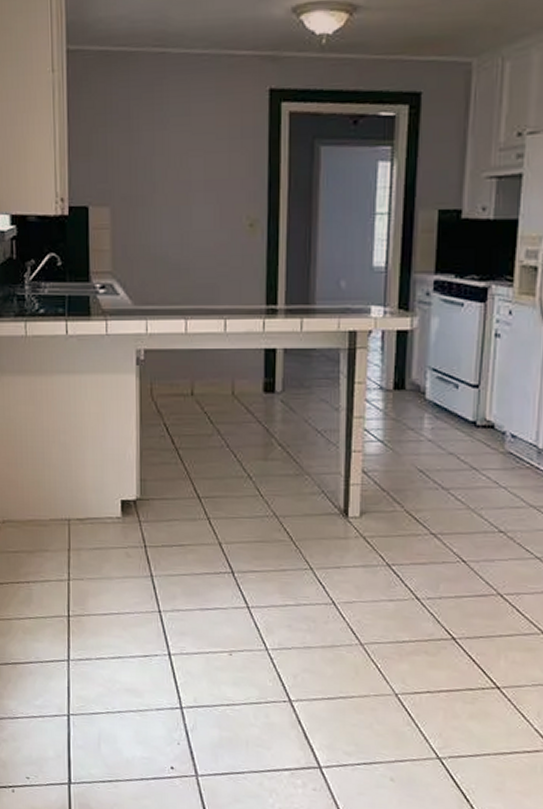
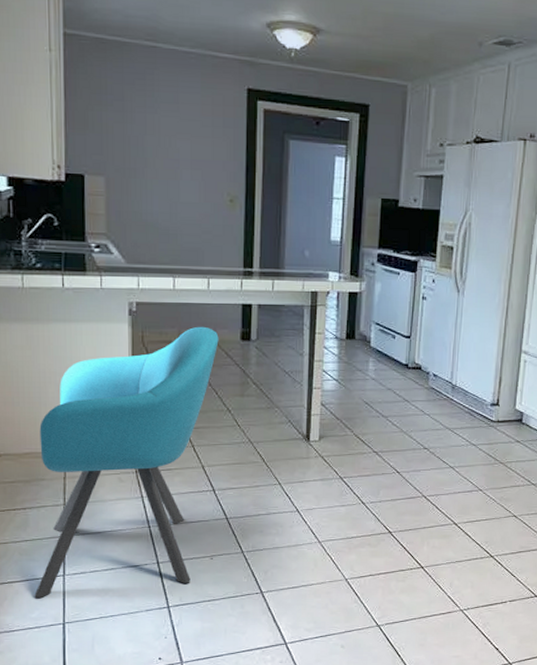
chair: none [38,376,238,685] -> present [34,326,219,599]

